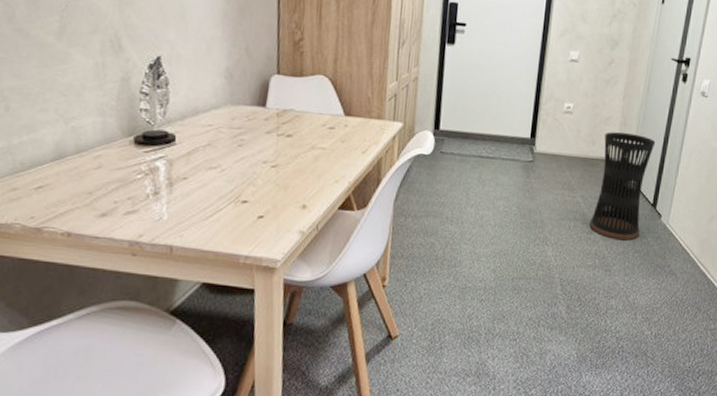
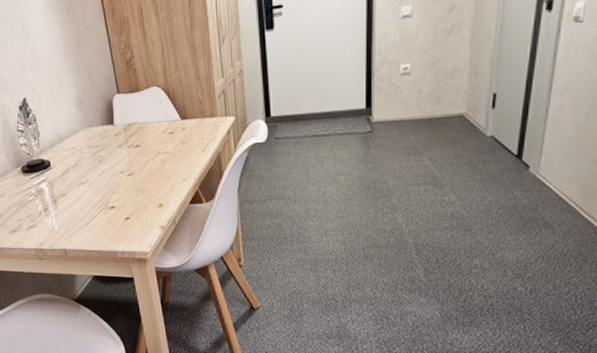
umbrella stand: present [589,131,656,241] -> none [442,82,516,198]

